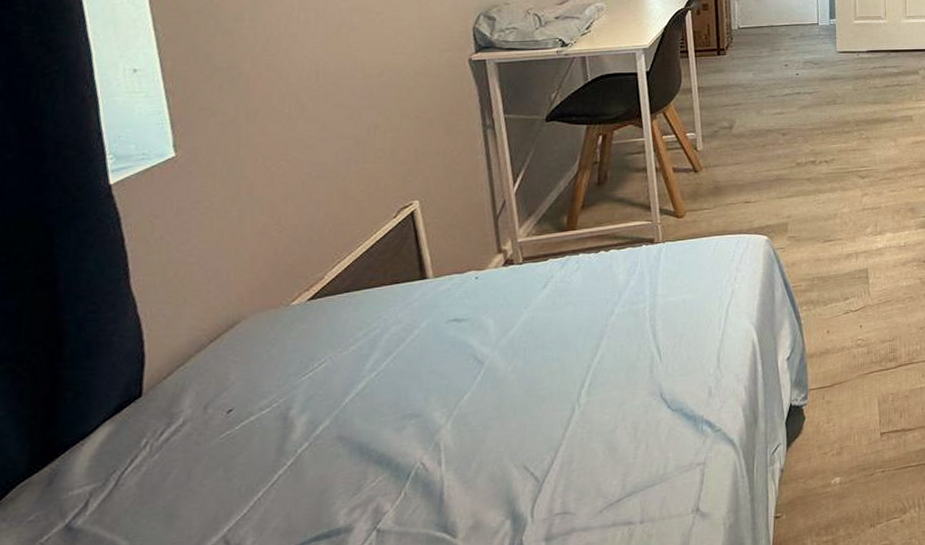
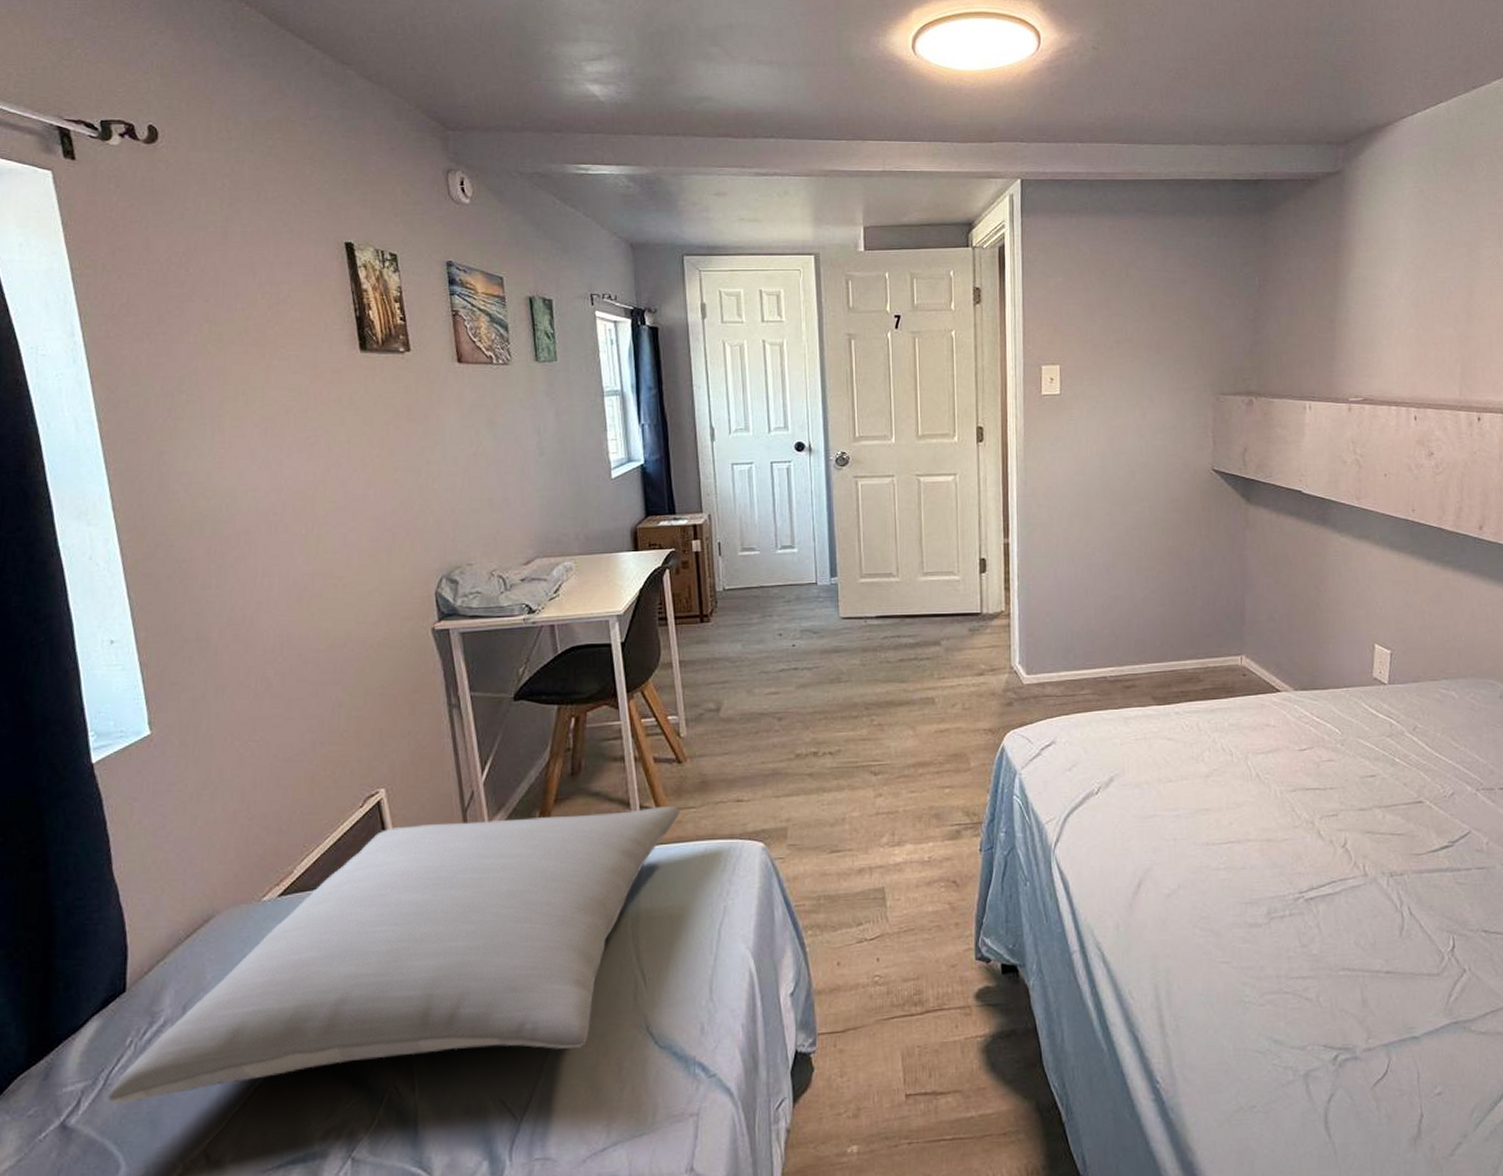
pillow: none [119,208,695,502] -> present [108,806,679,1104]

